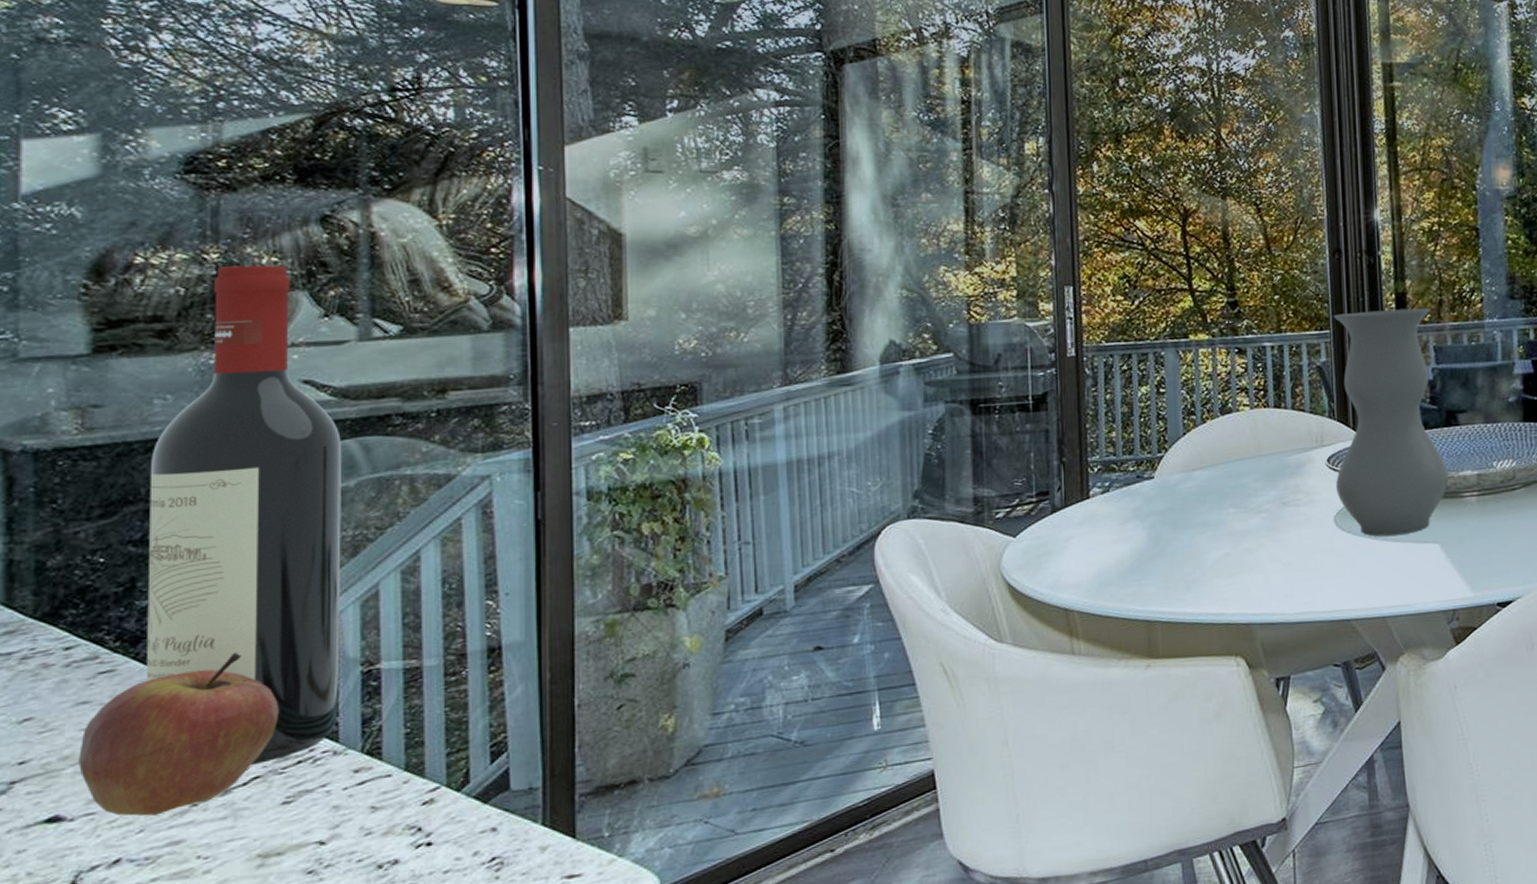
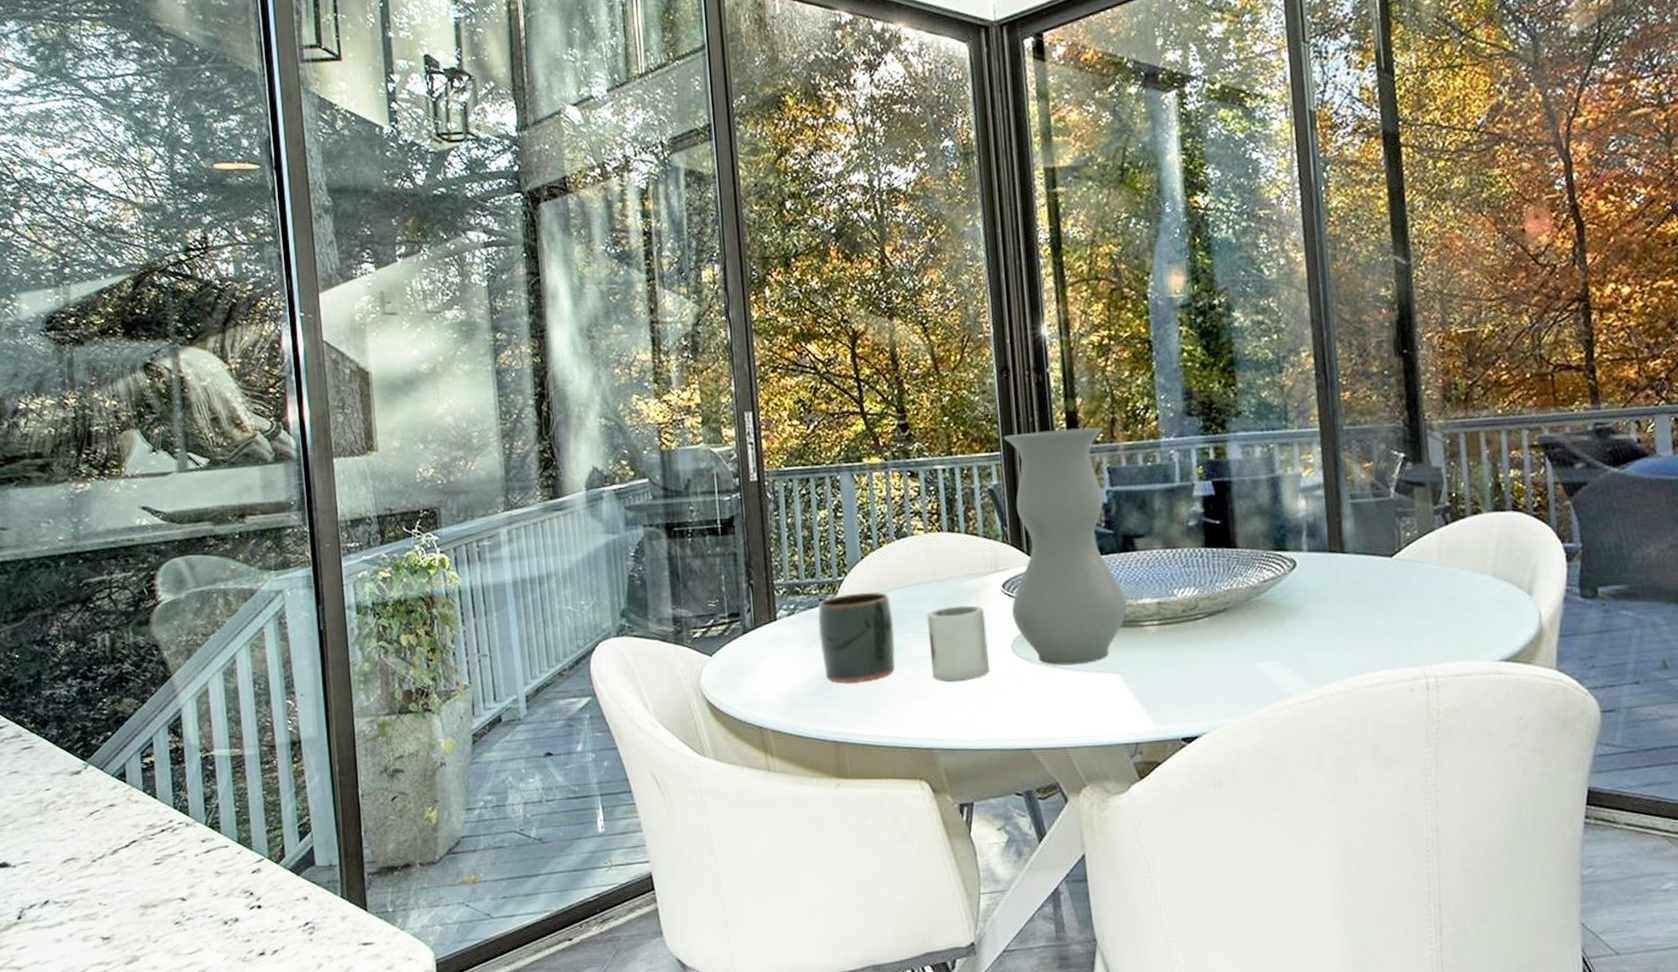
fruit: present [79,652,280,816] -> none [15,736,146,867]
wine bottle: present [145,265,343,766] -> none [43,408,187,831]
mug: none [1134,468,1215,560] -> present [818,592,896,683]
cup: none [1249,479,1311,556] -> present [926,605,990,681]

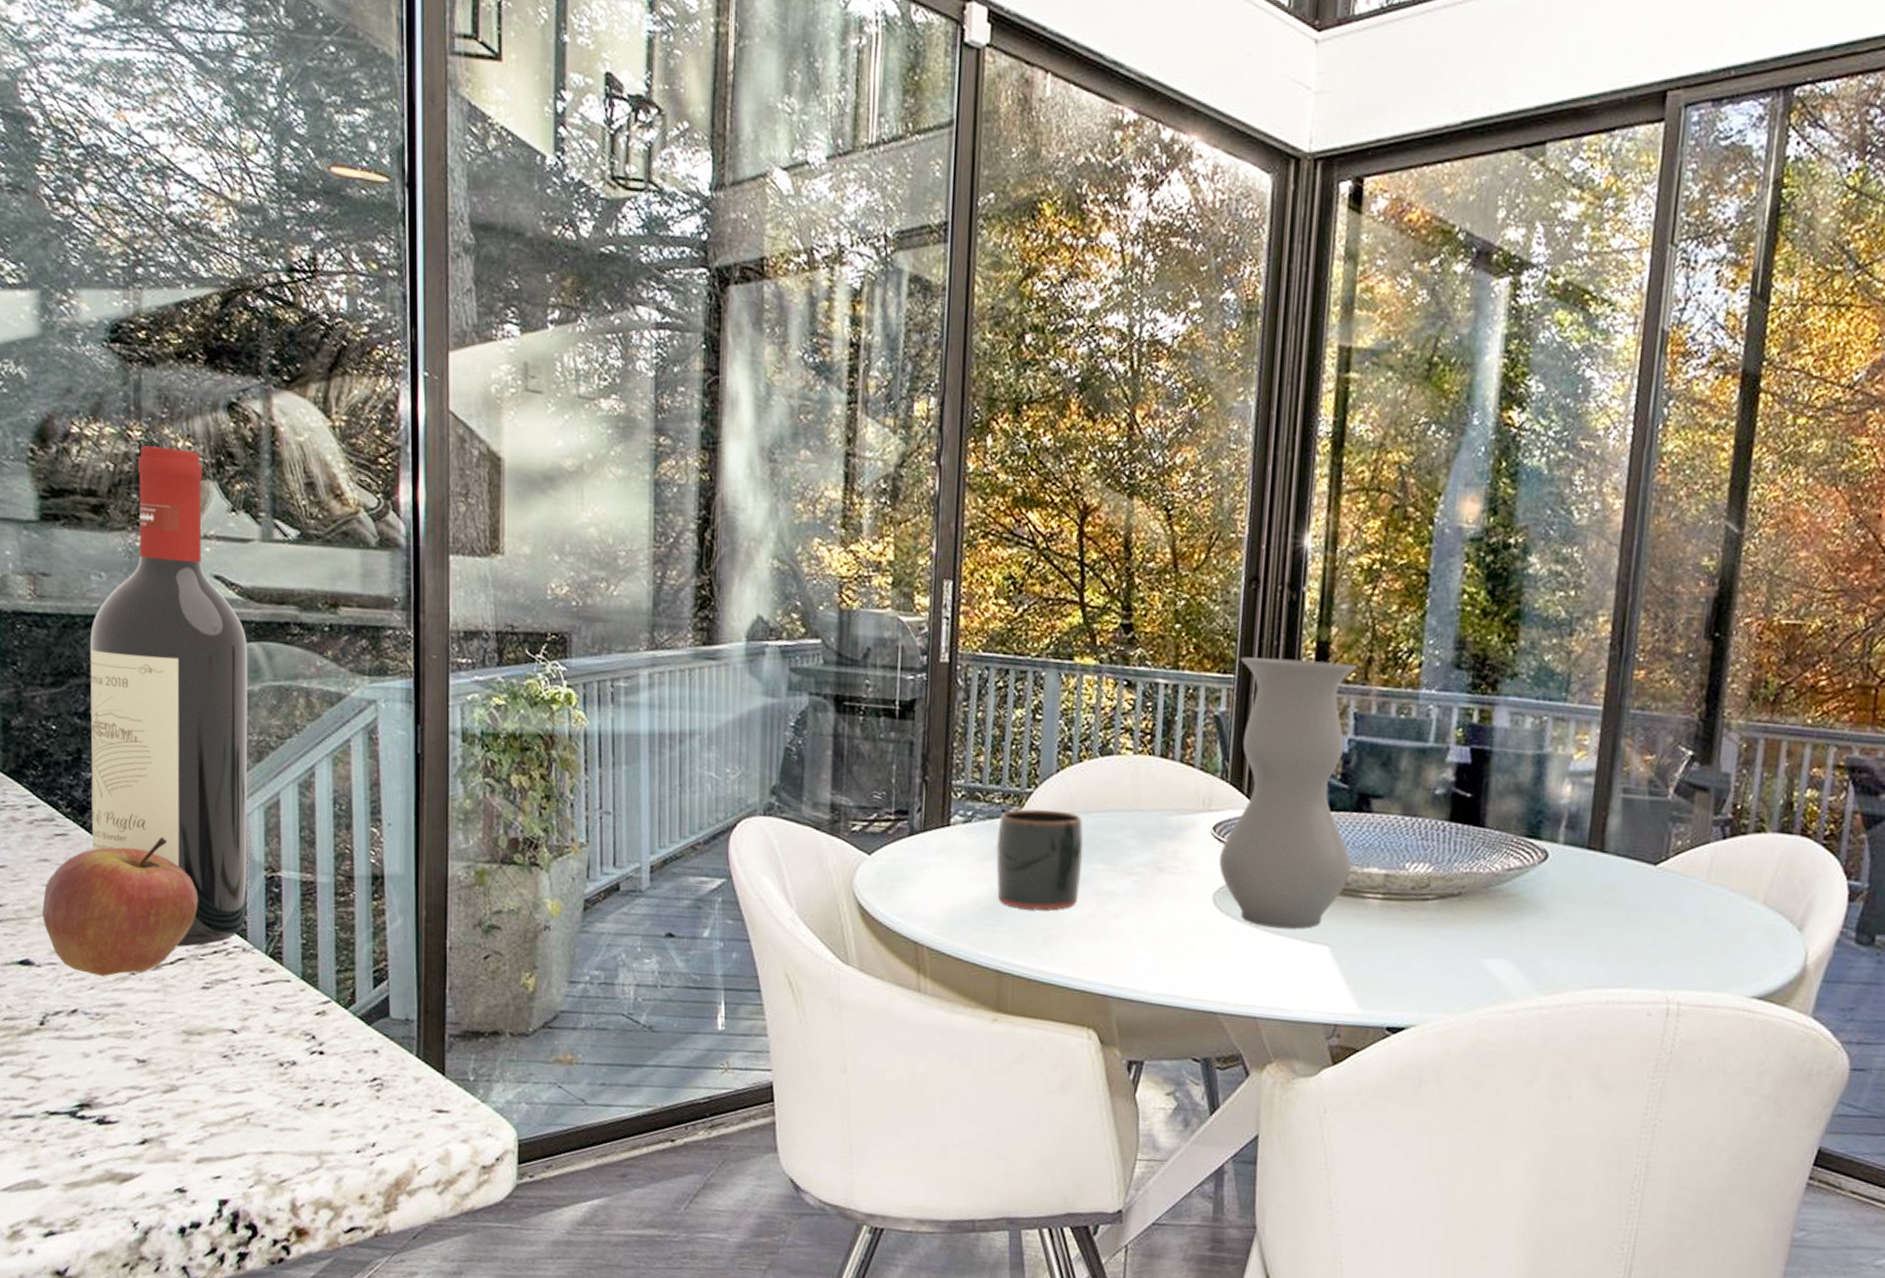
fruit: none [15,736,146,867] -> present [42,836,199,976]
wine bottle: none [43,408,187,831] -> present [89,446,248,948]
cup: present [926,605,990,681] -> none [1119,841,1189,926]

